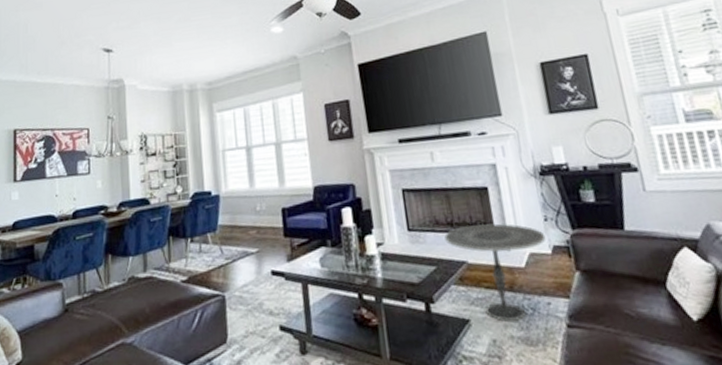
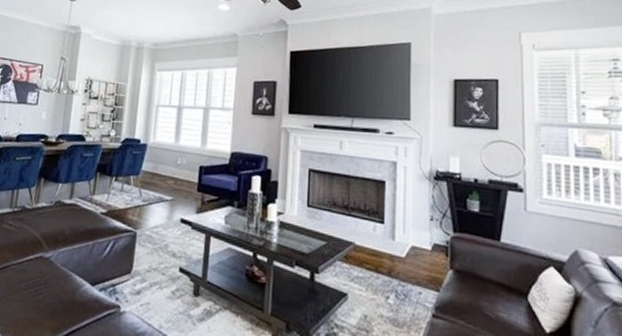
side table: present [444,223,546,322] -> none [339,211,428,303]

